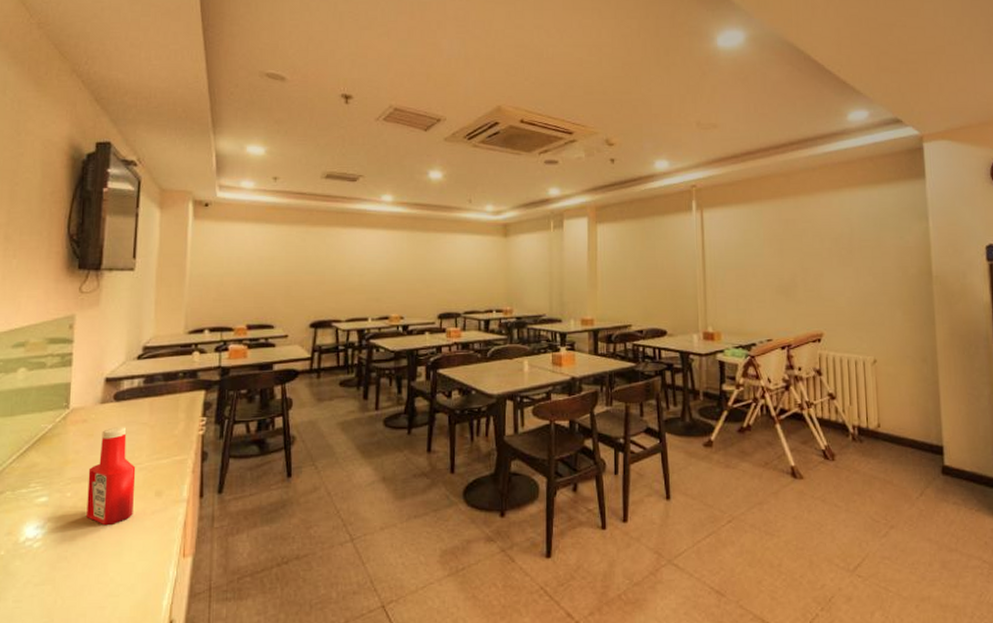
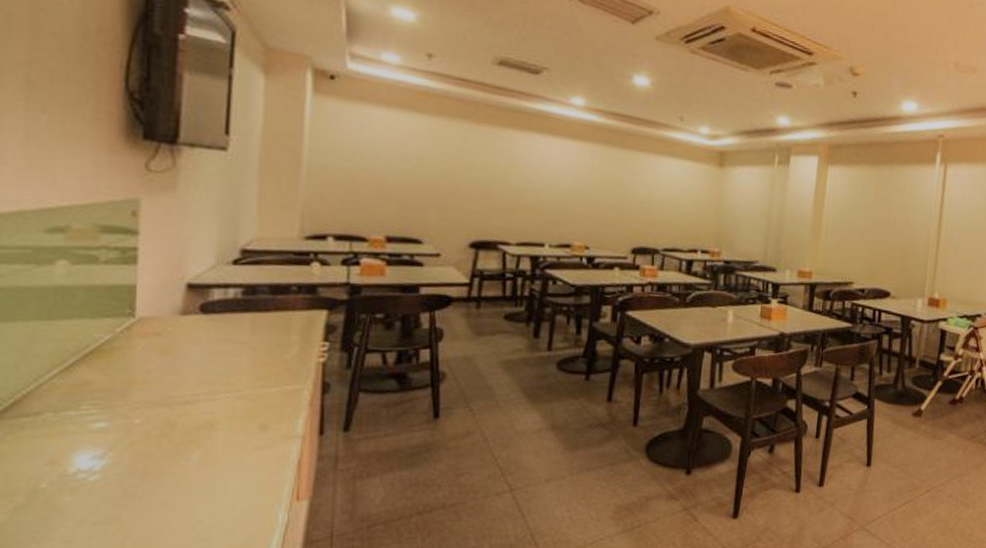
ketchup bottle: present [86,427,136,526] -> none [164,345,232,461]

